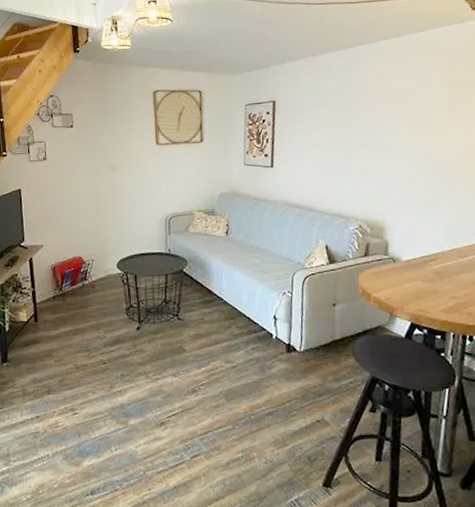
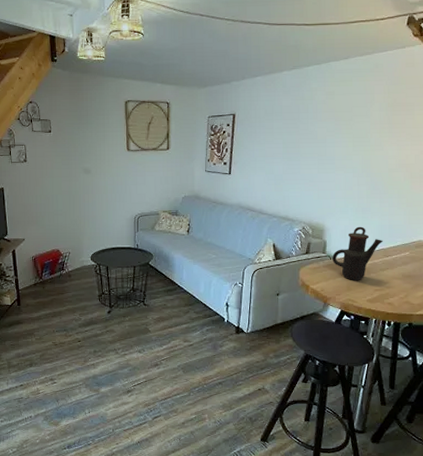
teapot: none [396,222,455,286] -> present [332,226,383,280]

